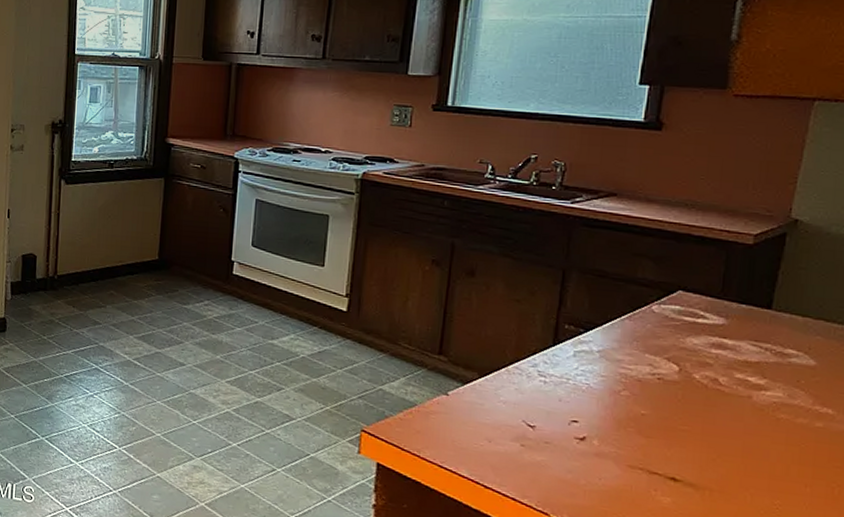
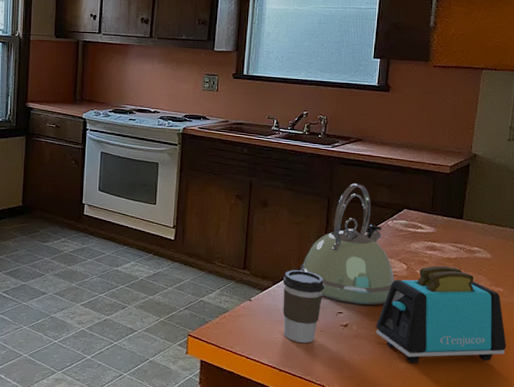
coffee cup: none [491,360,553,457] -> present [282,270,325,344]
kettle: none [518,252,660,416] -> present [300,183,395,305]
toaster: none [627,369,837,509] -> present [376,265,507,364]

